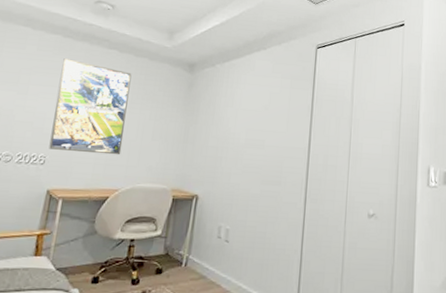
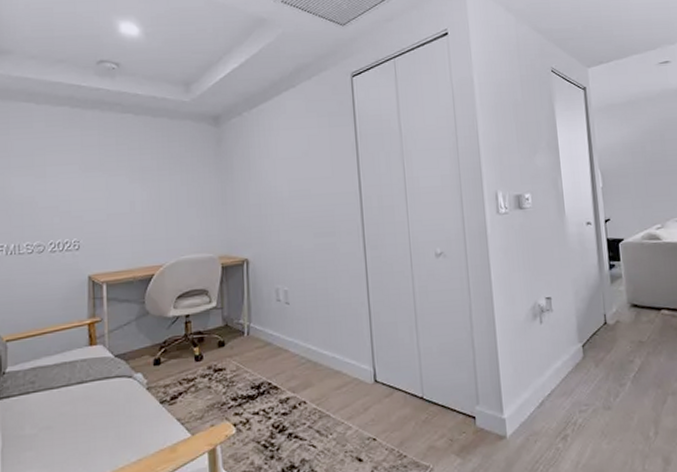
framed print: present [49,58,132,155] -> none [76,131,158,233]

